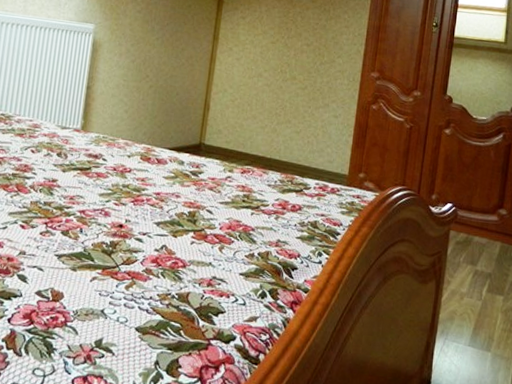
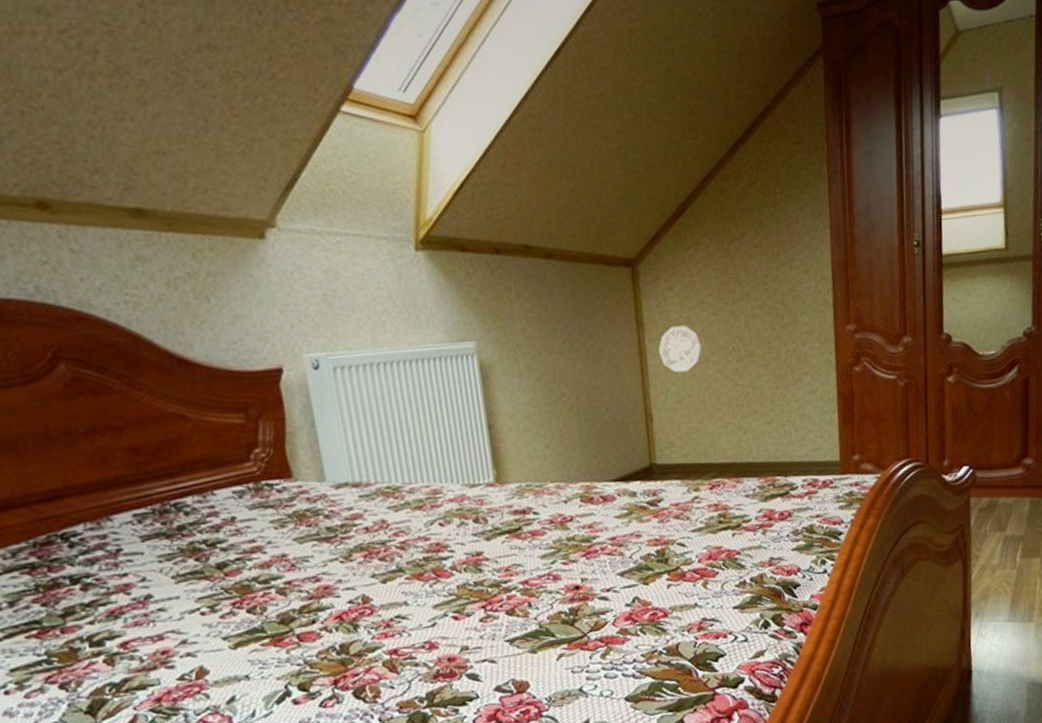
decorative plate: none [225,45,258,81] -> present [658,325,702,373]

